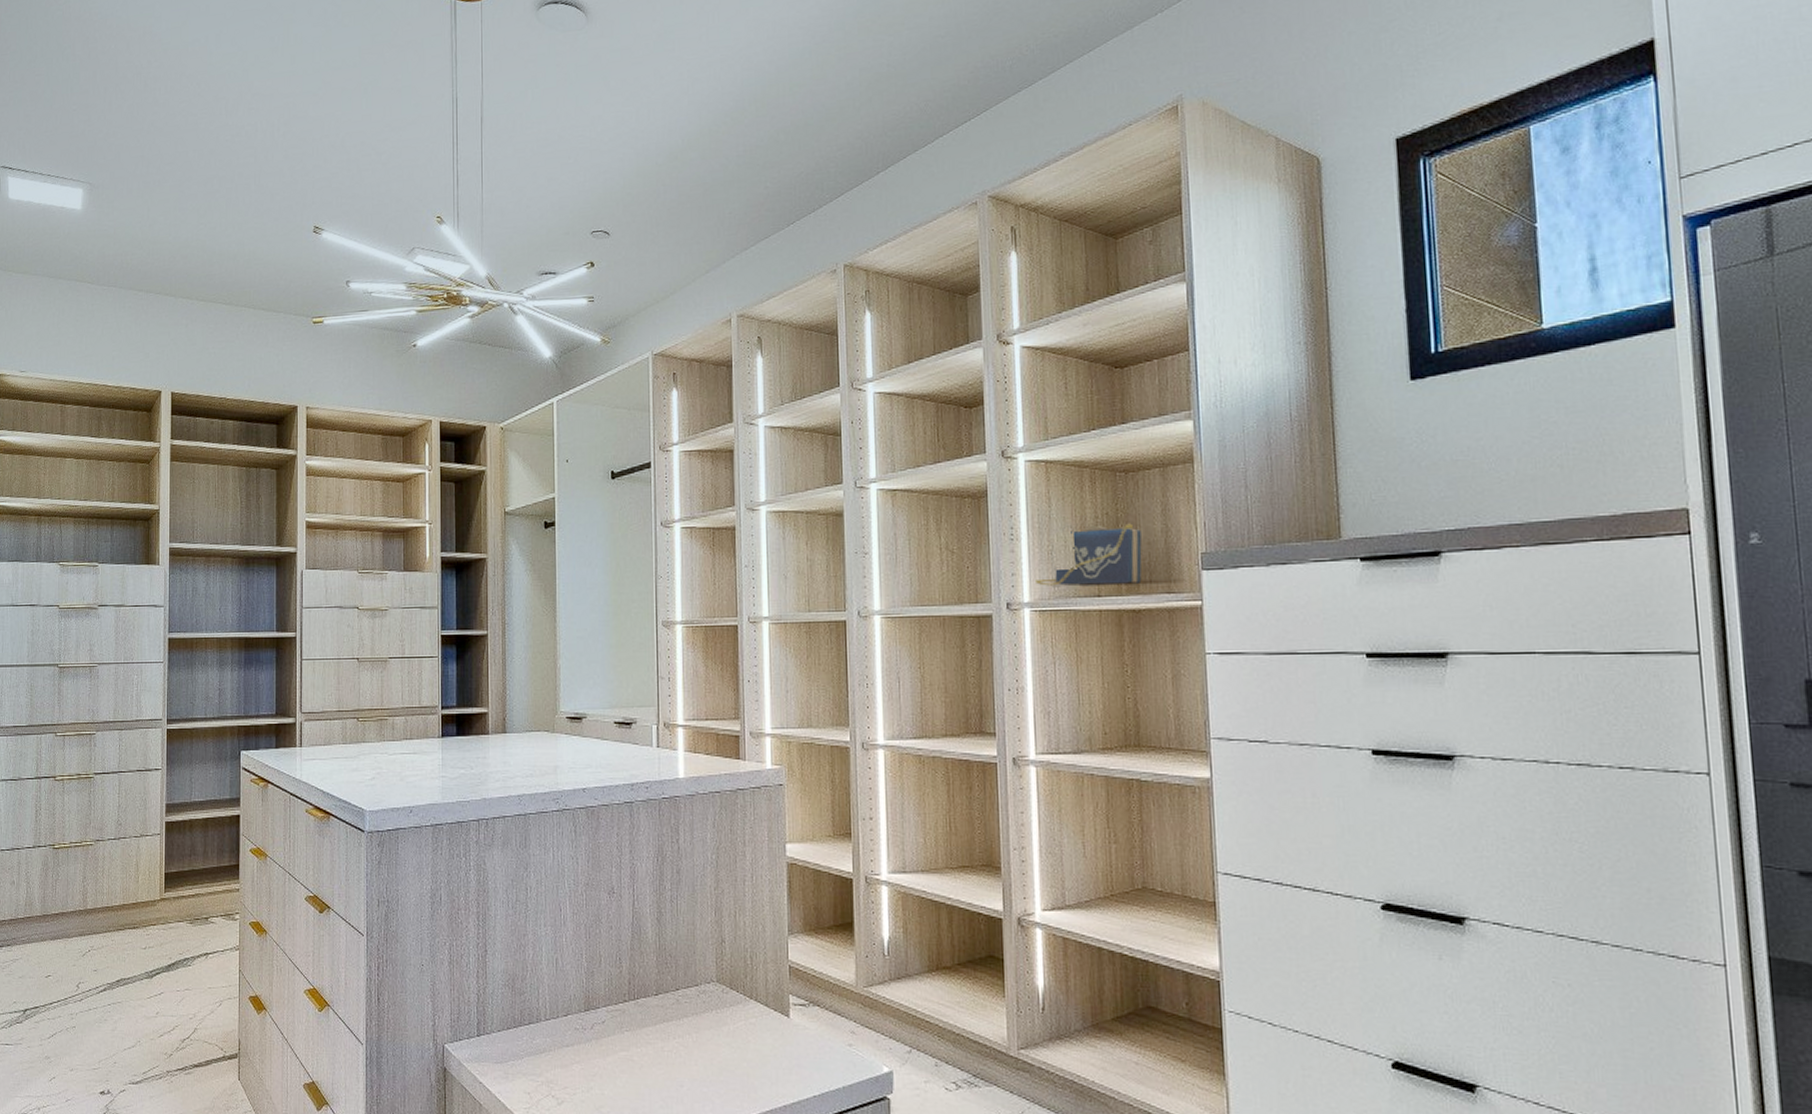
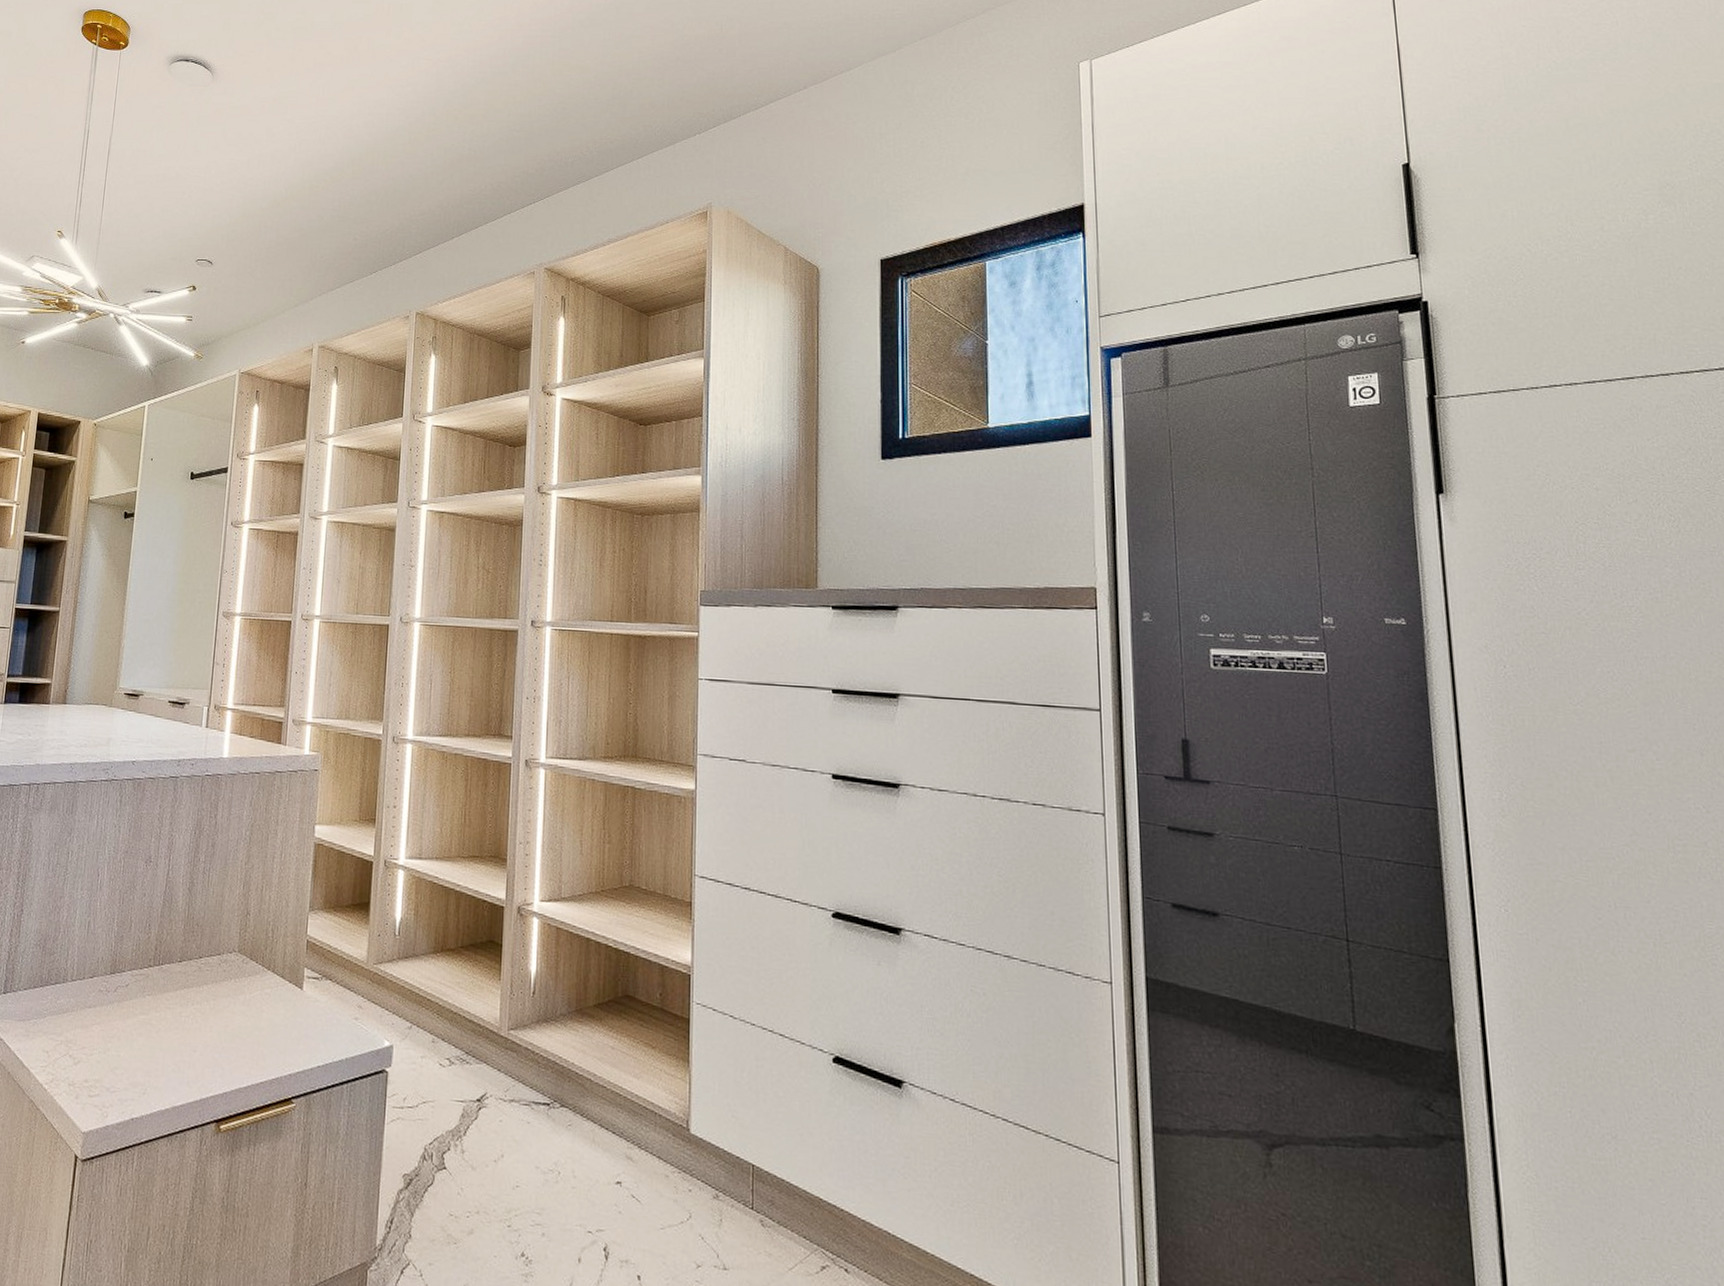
clutch bag: present [1036,523,1142,586] -> none [558,559,651,614]

